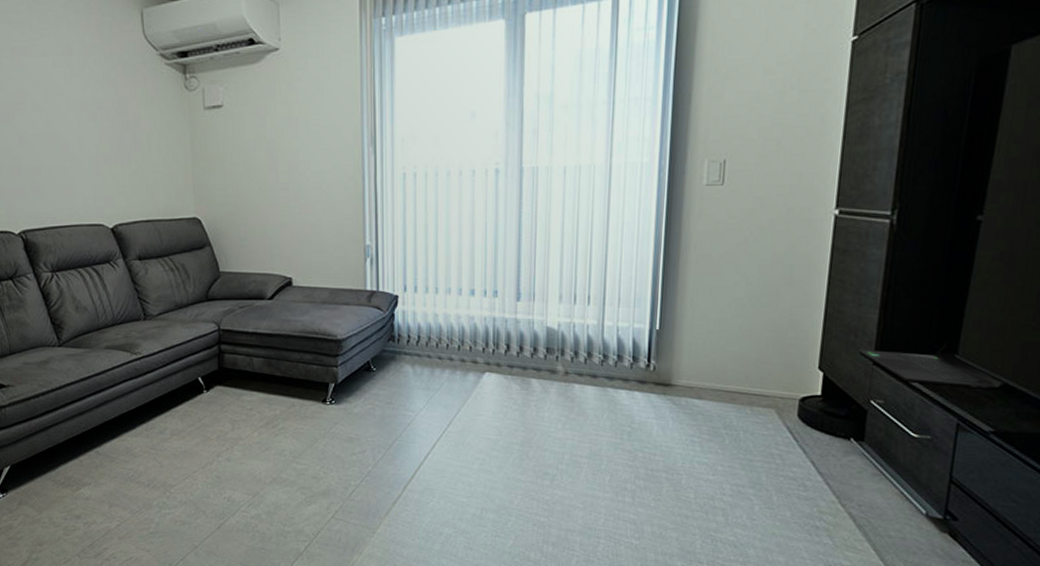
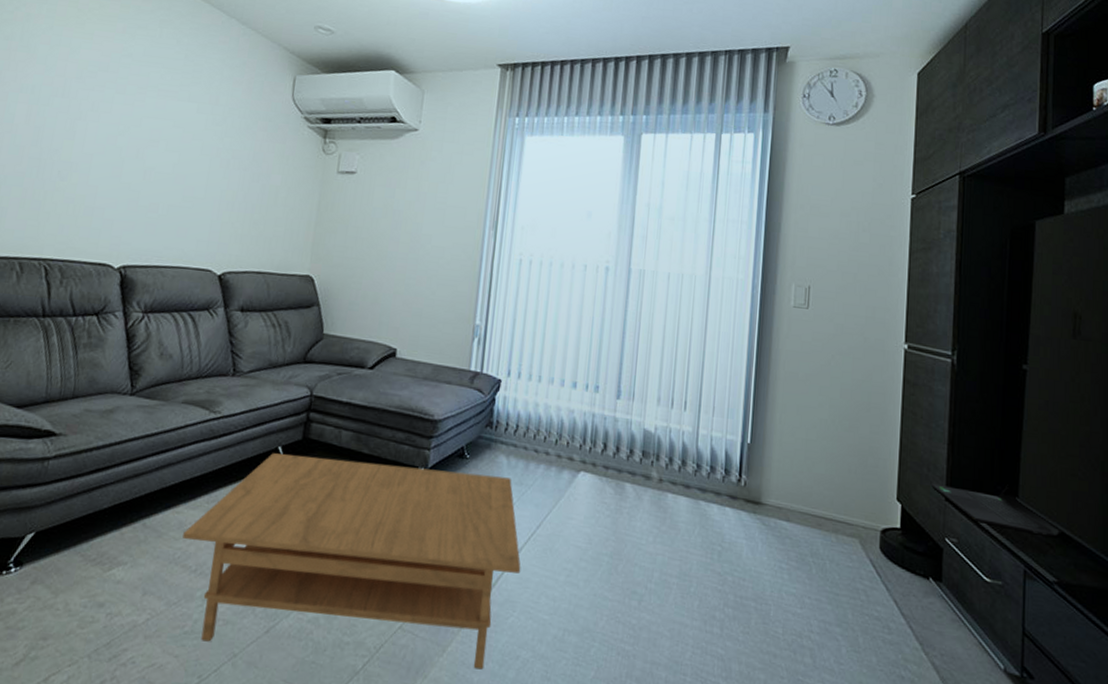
coffee table: none [131,383,436,545] -> present [183,453,521,670]

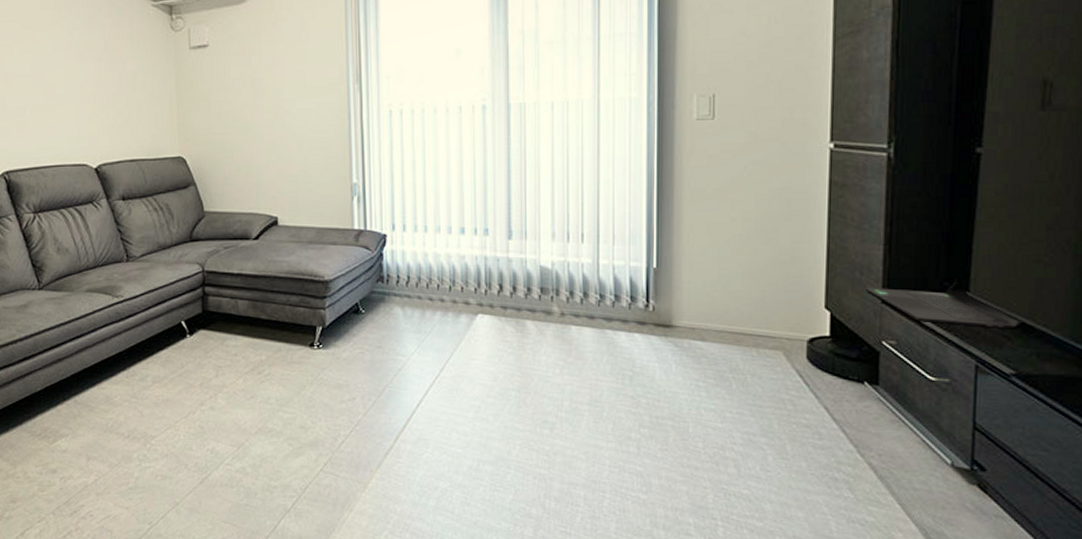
coffee table: present [183,453,521,670] -> none [111,327,429,501]

